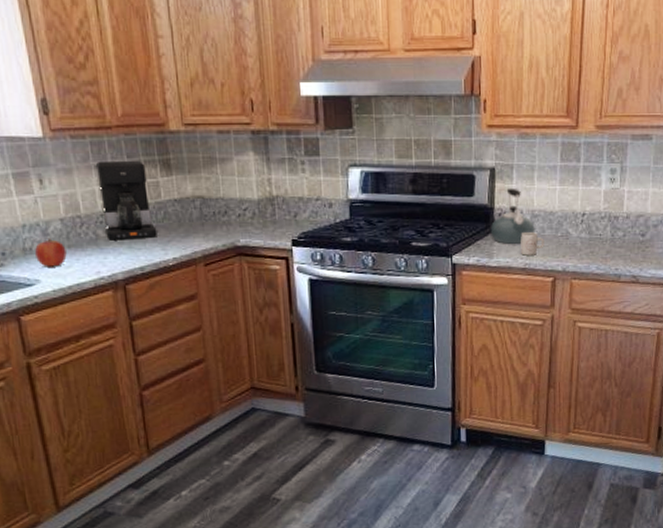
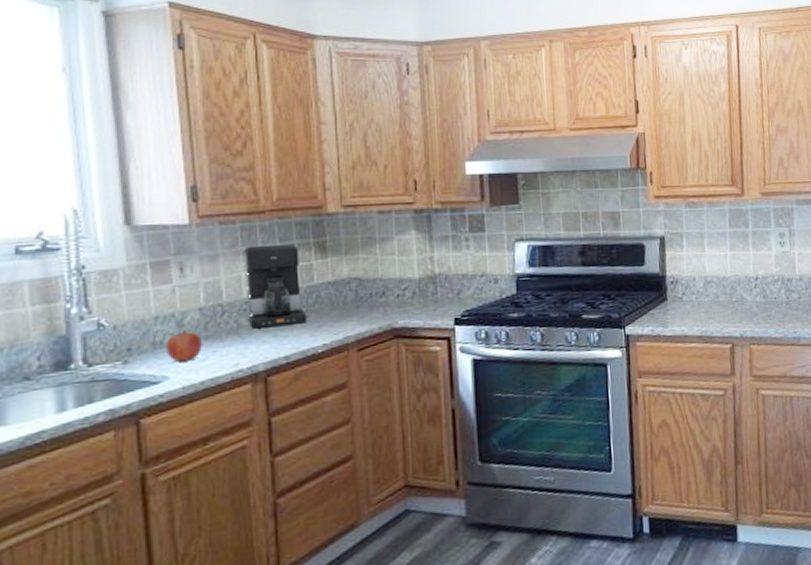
kettle: present [490,188,535,244] -> none [663,255,709,312]
mug: present [521,232,544,256] -> none [695,298,720,323]

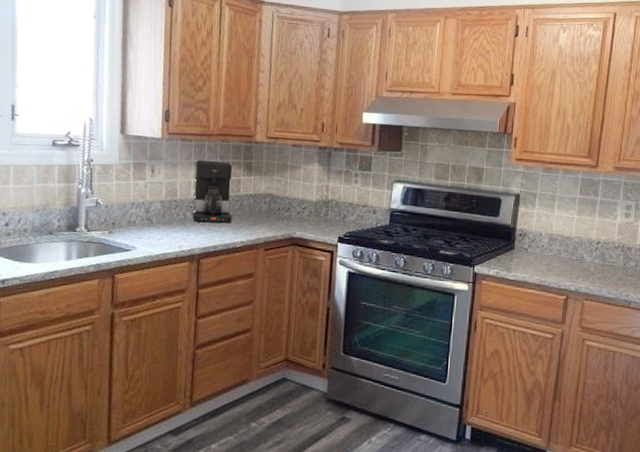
fruit: present [166,329,202,362] -> none [136,215,160,238]

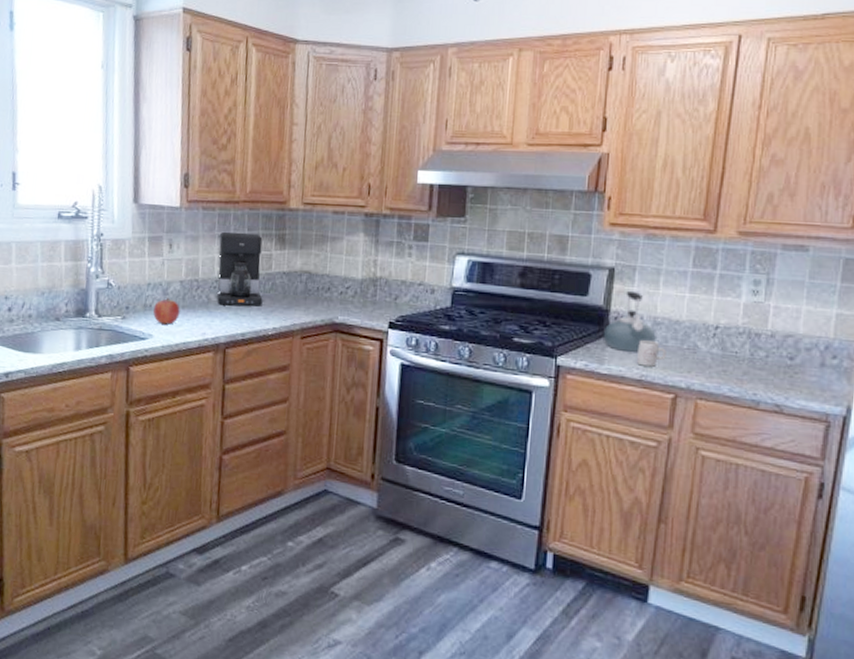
fruit: none [136,215,160,238] -> present [153,297,180,325]
kettle: none [510,213,552,262] -> present [603,290,656,352]
mug: none [537,253,560,274] -> present [637,340,666,367]

